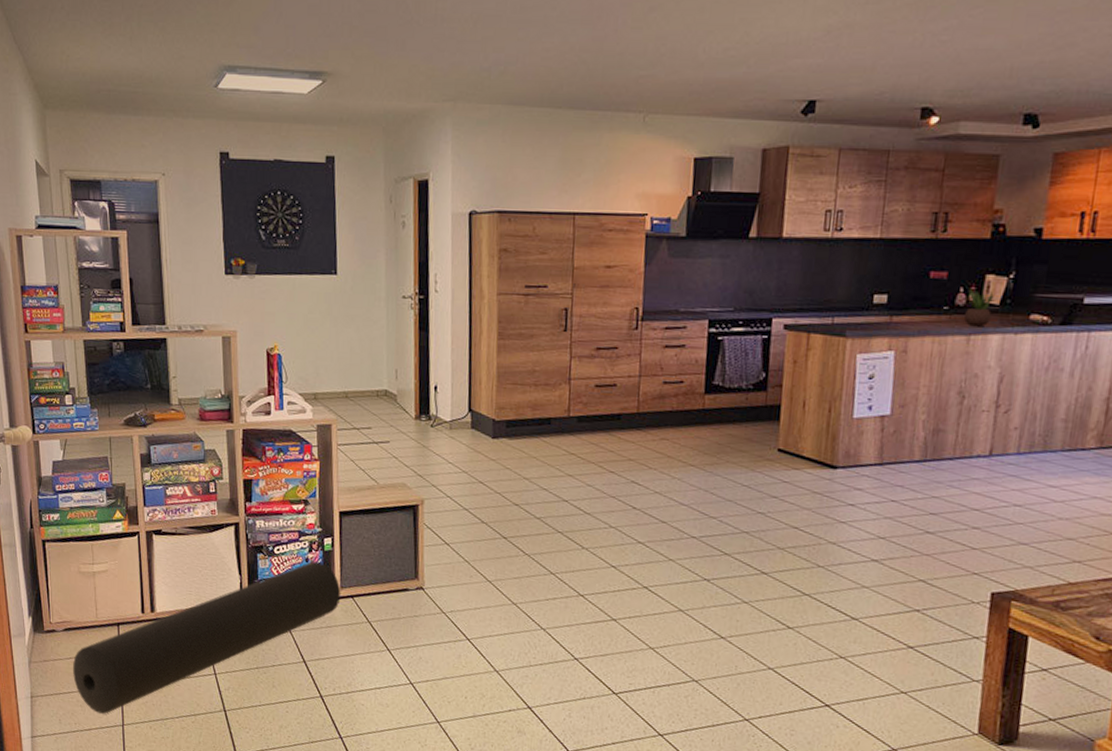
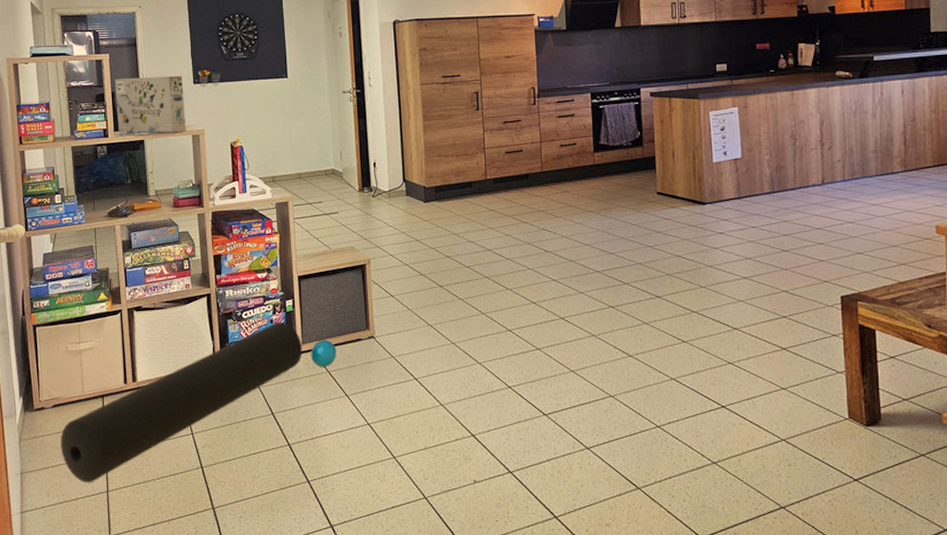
toy set box: none [132,261,216,333] -> present [114,76,186,133]
ball: none [350,586,379,617] -> present [311,340,336,367]
potted plant: present [964,289,995,327] -> none [787,55,808,84]

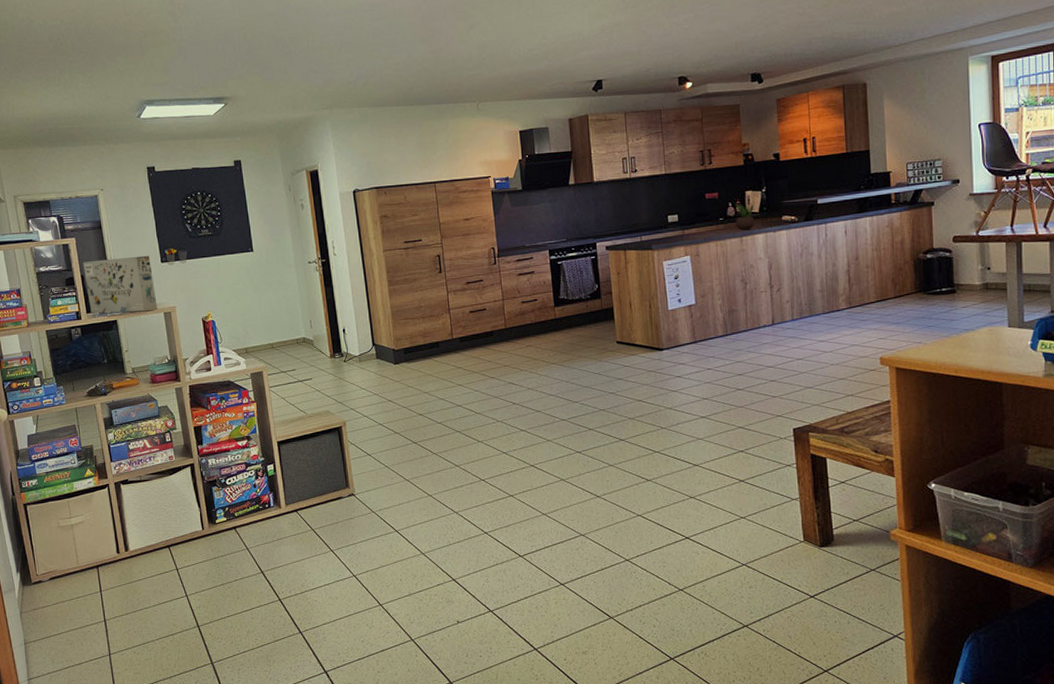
foam roller: present [61,321,303,483] -> none [60,485,287,648]
ball: present [311,340,336,367] -> none [294,500,319,526]
potted plant: none [787,55,808,84] -> present [735,203,755,231]

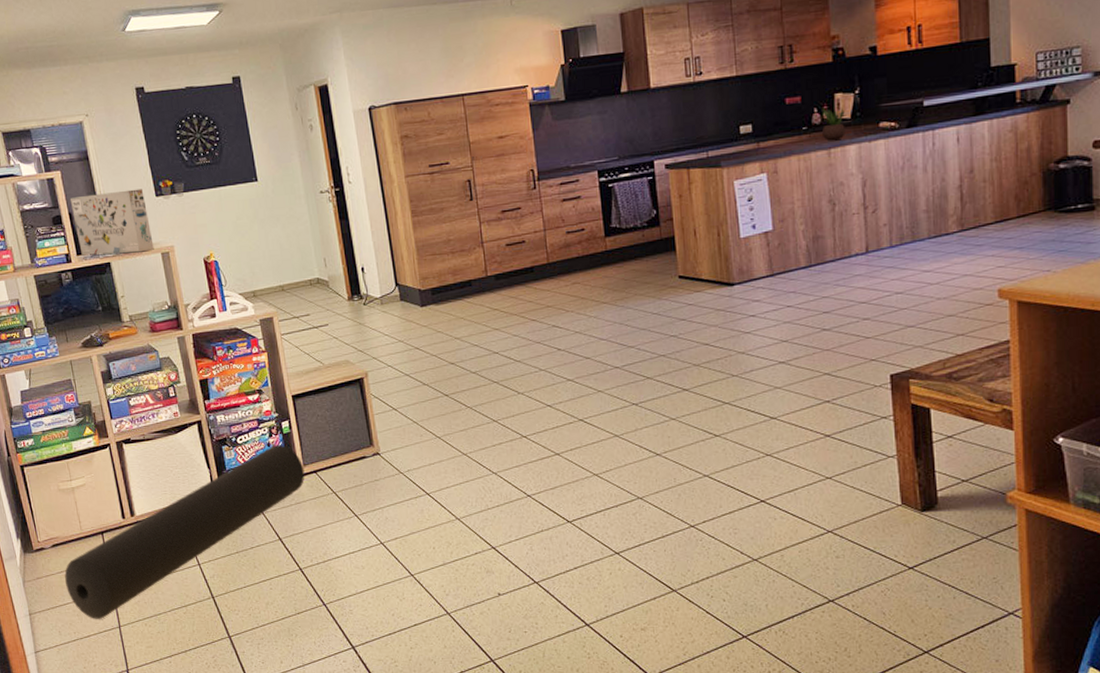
foam roller: none [60,485,287,648] -> present [64,444,305,619]

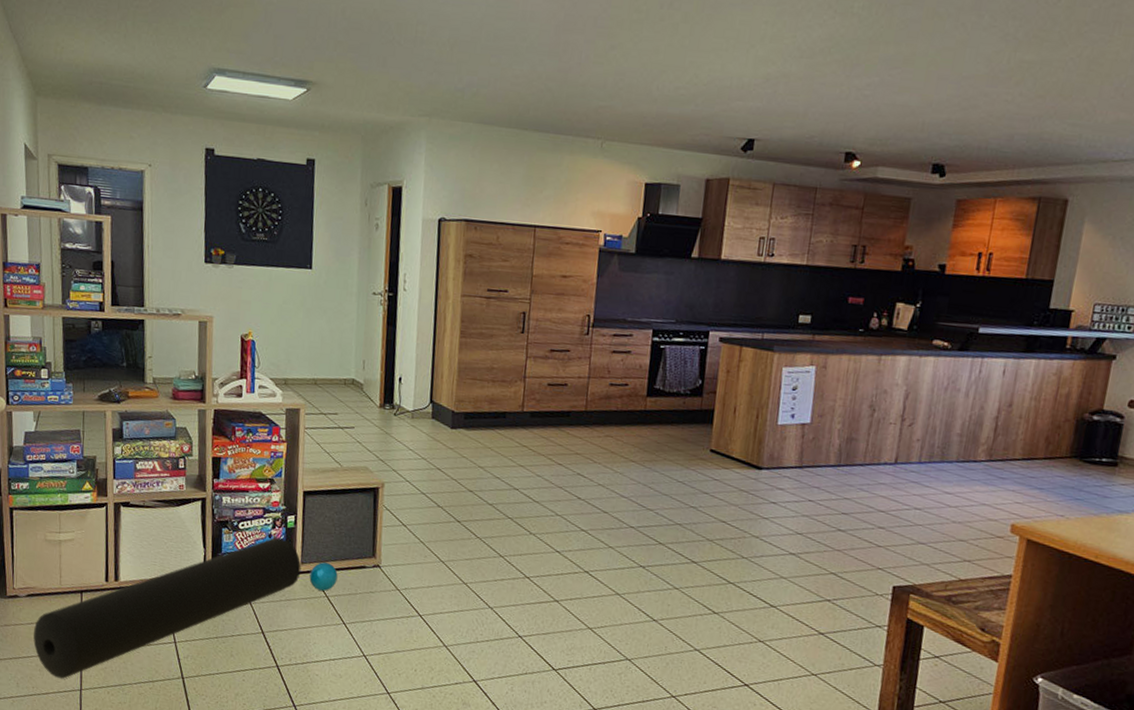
toy set box: present [70,188,154,256] -> none [115,246,193,317]
ball: none [313,460,341,488] -> present [309,562,338,591]
potted plant: present [822,108,846,141] -> none [877,314,904,349]

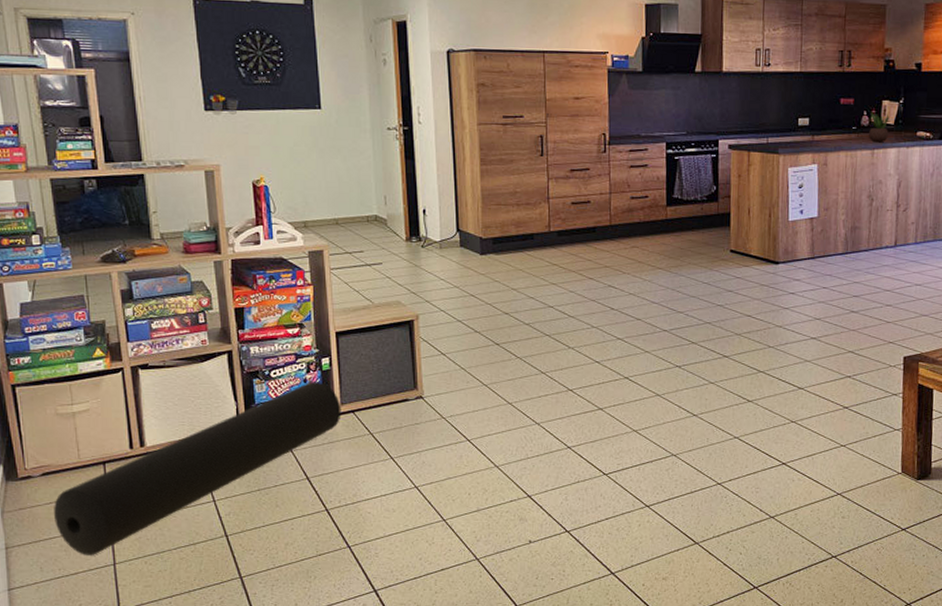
ball: present [309,562,338,591] -> none [351,401,380,429]
potted plant: none [877,314,904,349] -> present [869,112,890,143]

